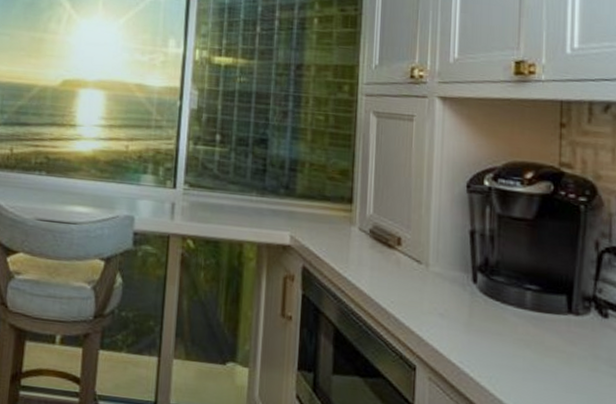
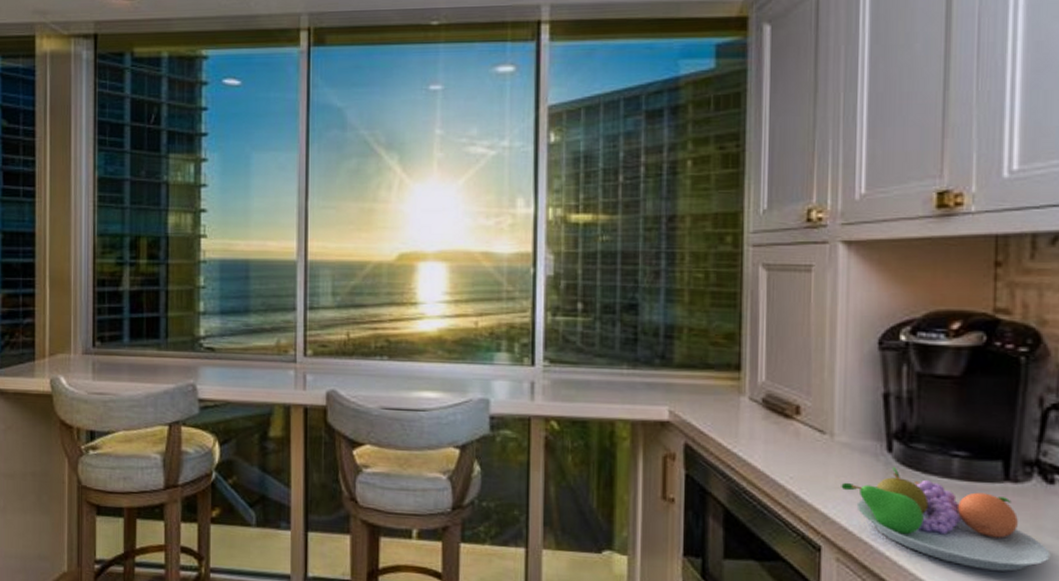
fruit bowl: none [434,297,605,395] -> present [841,467,1051,572]

